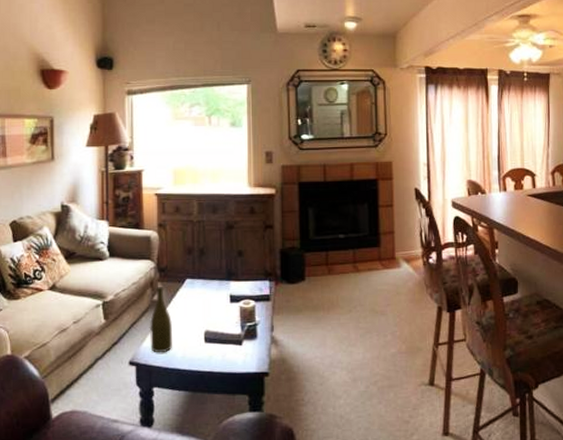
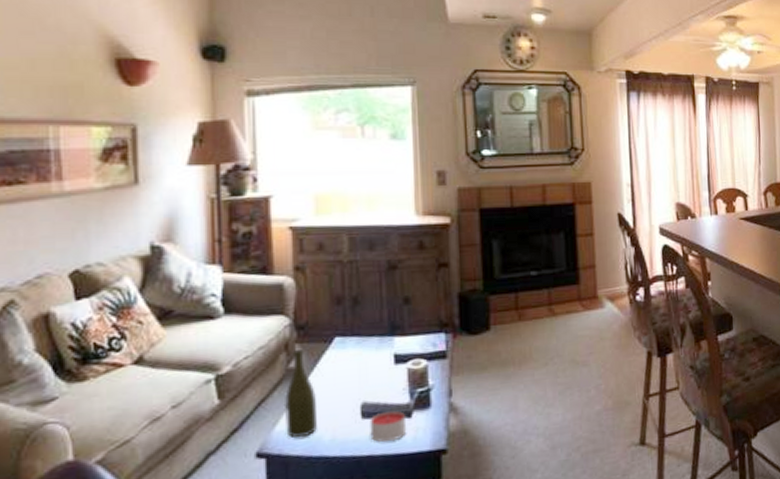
candle: none [211,338,238,363] -> present [370,410,407,443]

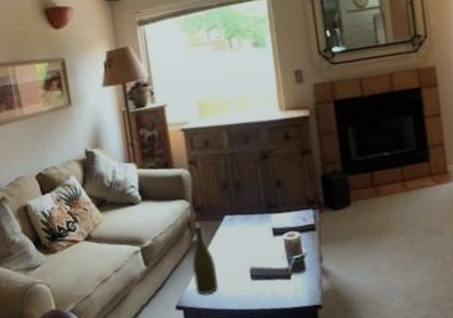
candle: present [370,410,407,443] -> none [258,273,288,299]

